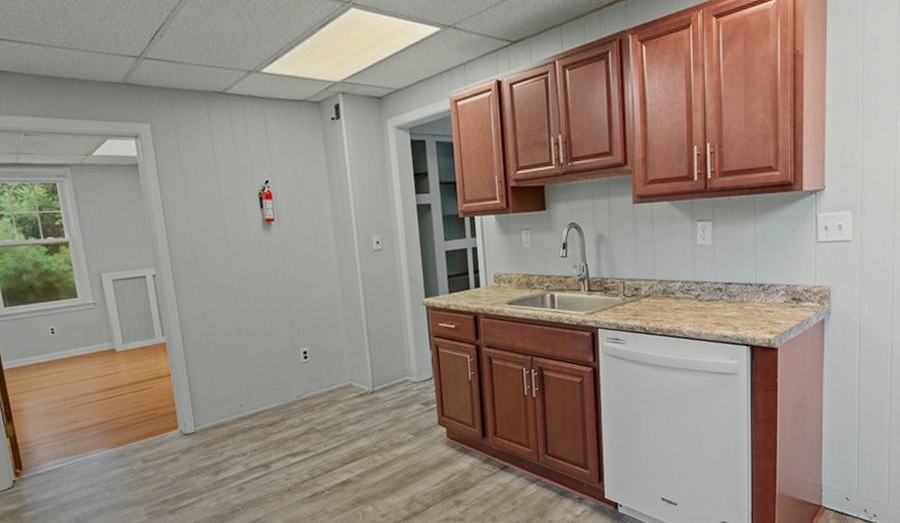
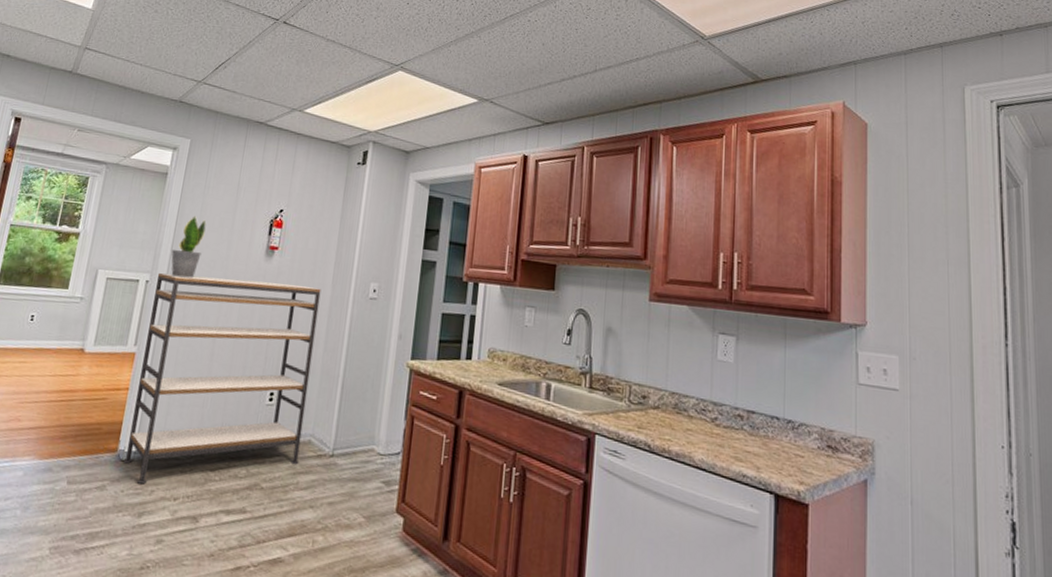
shelving unit: none [162,250,344,450] -> present [123,273,321,484]
potted plant: none [167,203,200,266] -> present [171,215,207,279]

